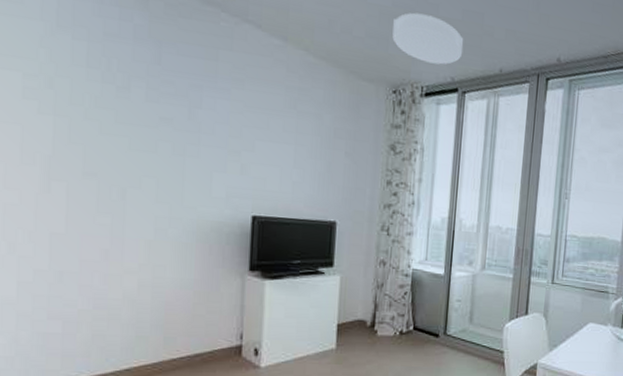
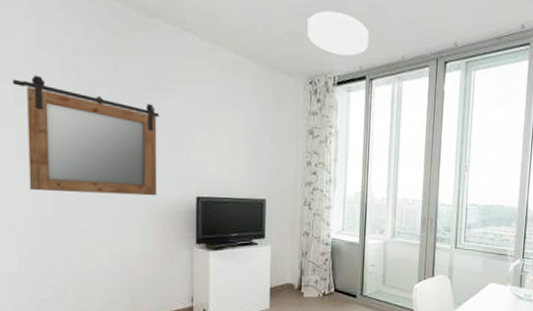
mirror: none [20,61,211,213] -> present [12,75,160,196]

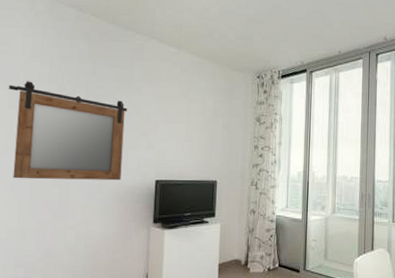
ceiling light: present [307,10,370,56] -> none [256,17,310,53]

